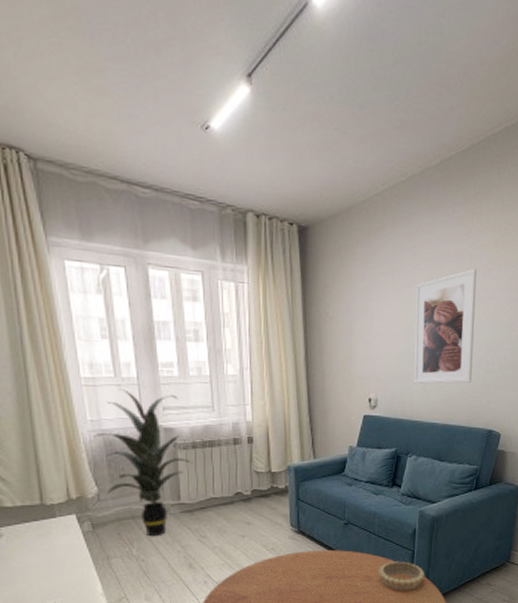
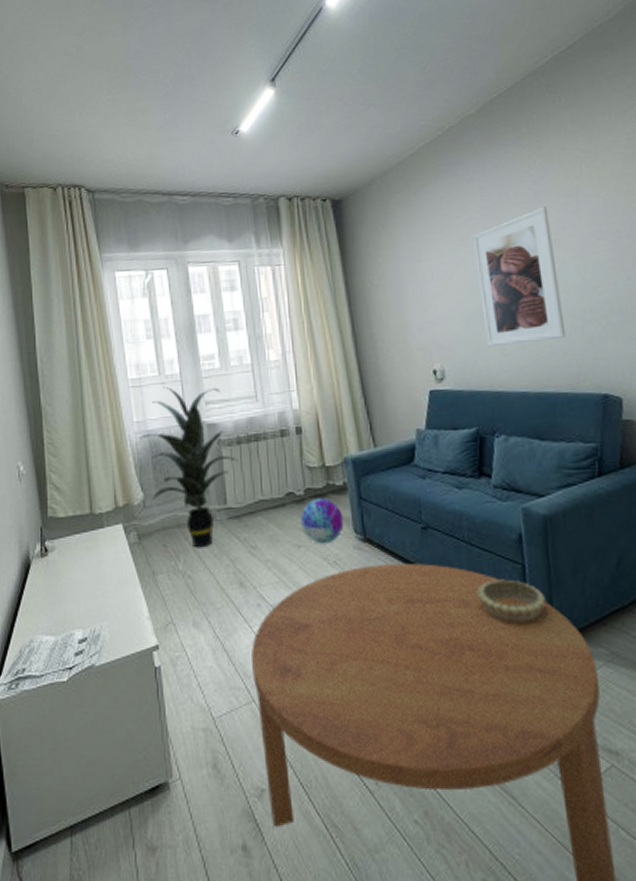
decorative ball: none [247,497,283,535] -> present [301,497,344,544]

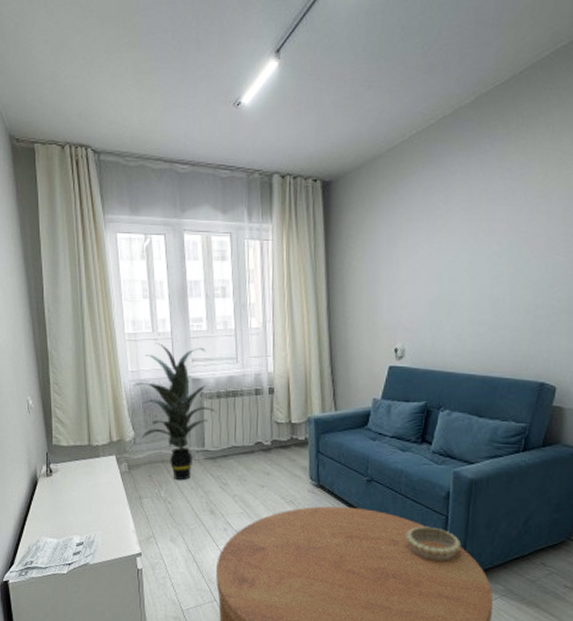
decorative ball: present [301,497,344,544] -> none [266,448,302,487]
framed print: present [473,206,567,348] -> none [446,205,522,333]

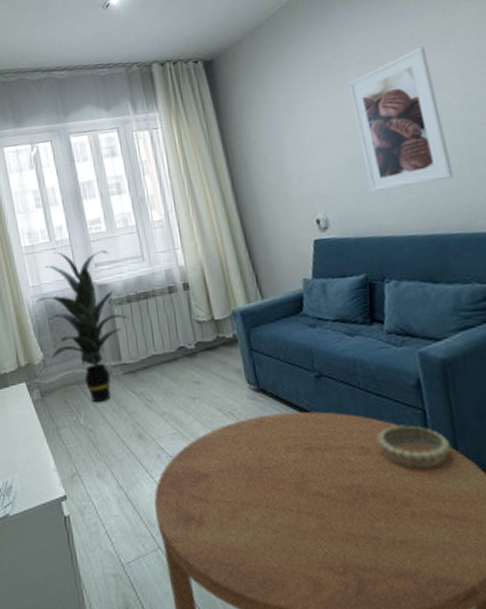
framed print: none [446,205,522,333] -> present [348,46,454,193]

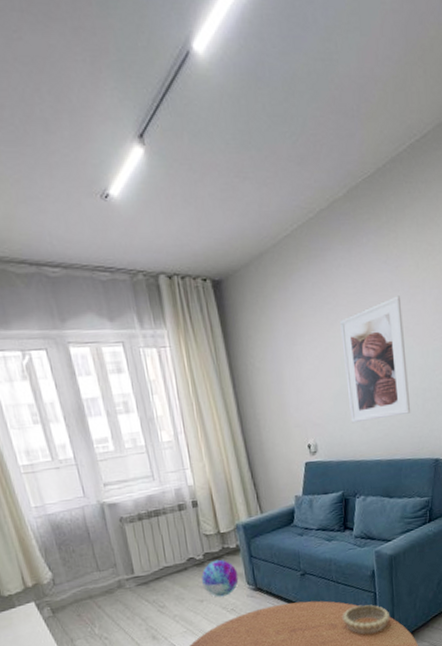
indoor plant: present [36,249,130,403] -> none [40,469,142,614]
decorative ball: none [193,350,237,396] -> present [202,559,239,597]

